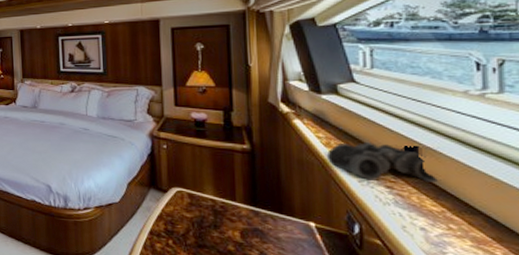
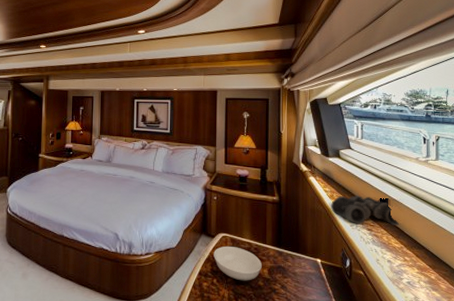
bowl: none [167,202,231,245] -> present [214,246,262,281]

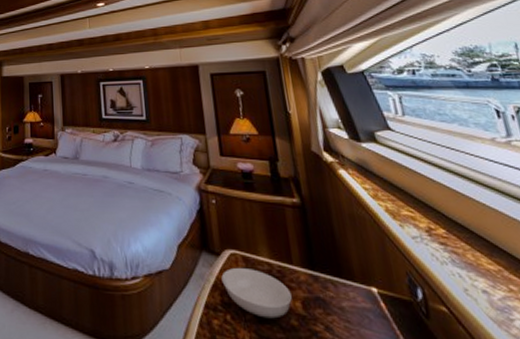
binoculars: present [331,195,399,226] -> none [376,194,488,237]

